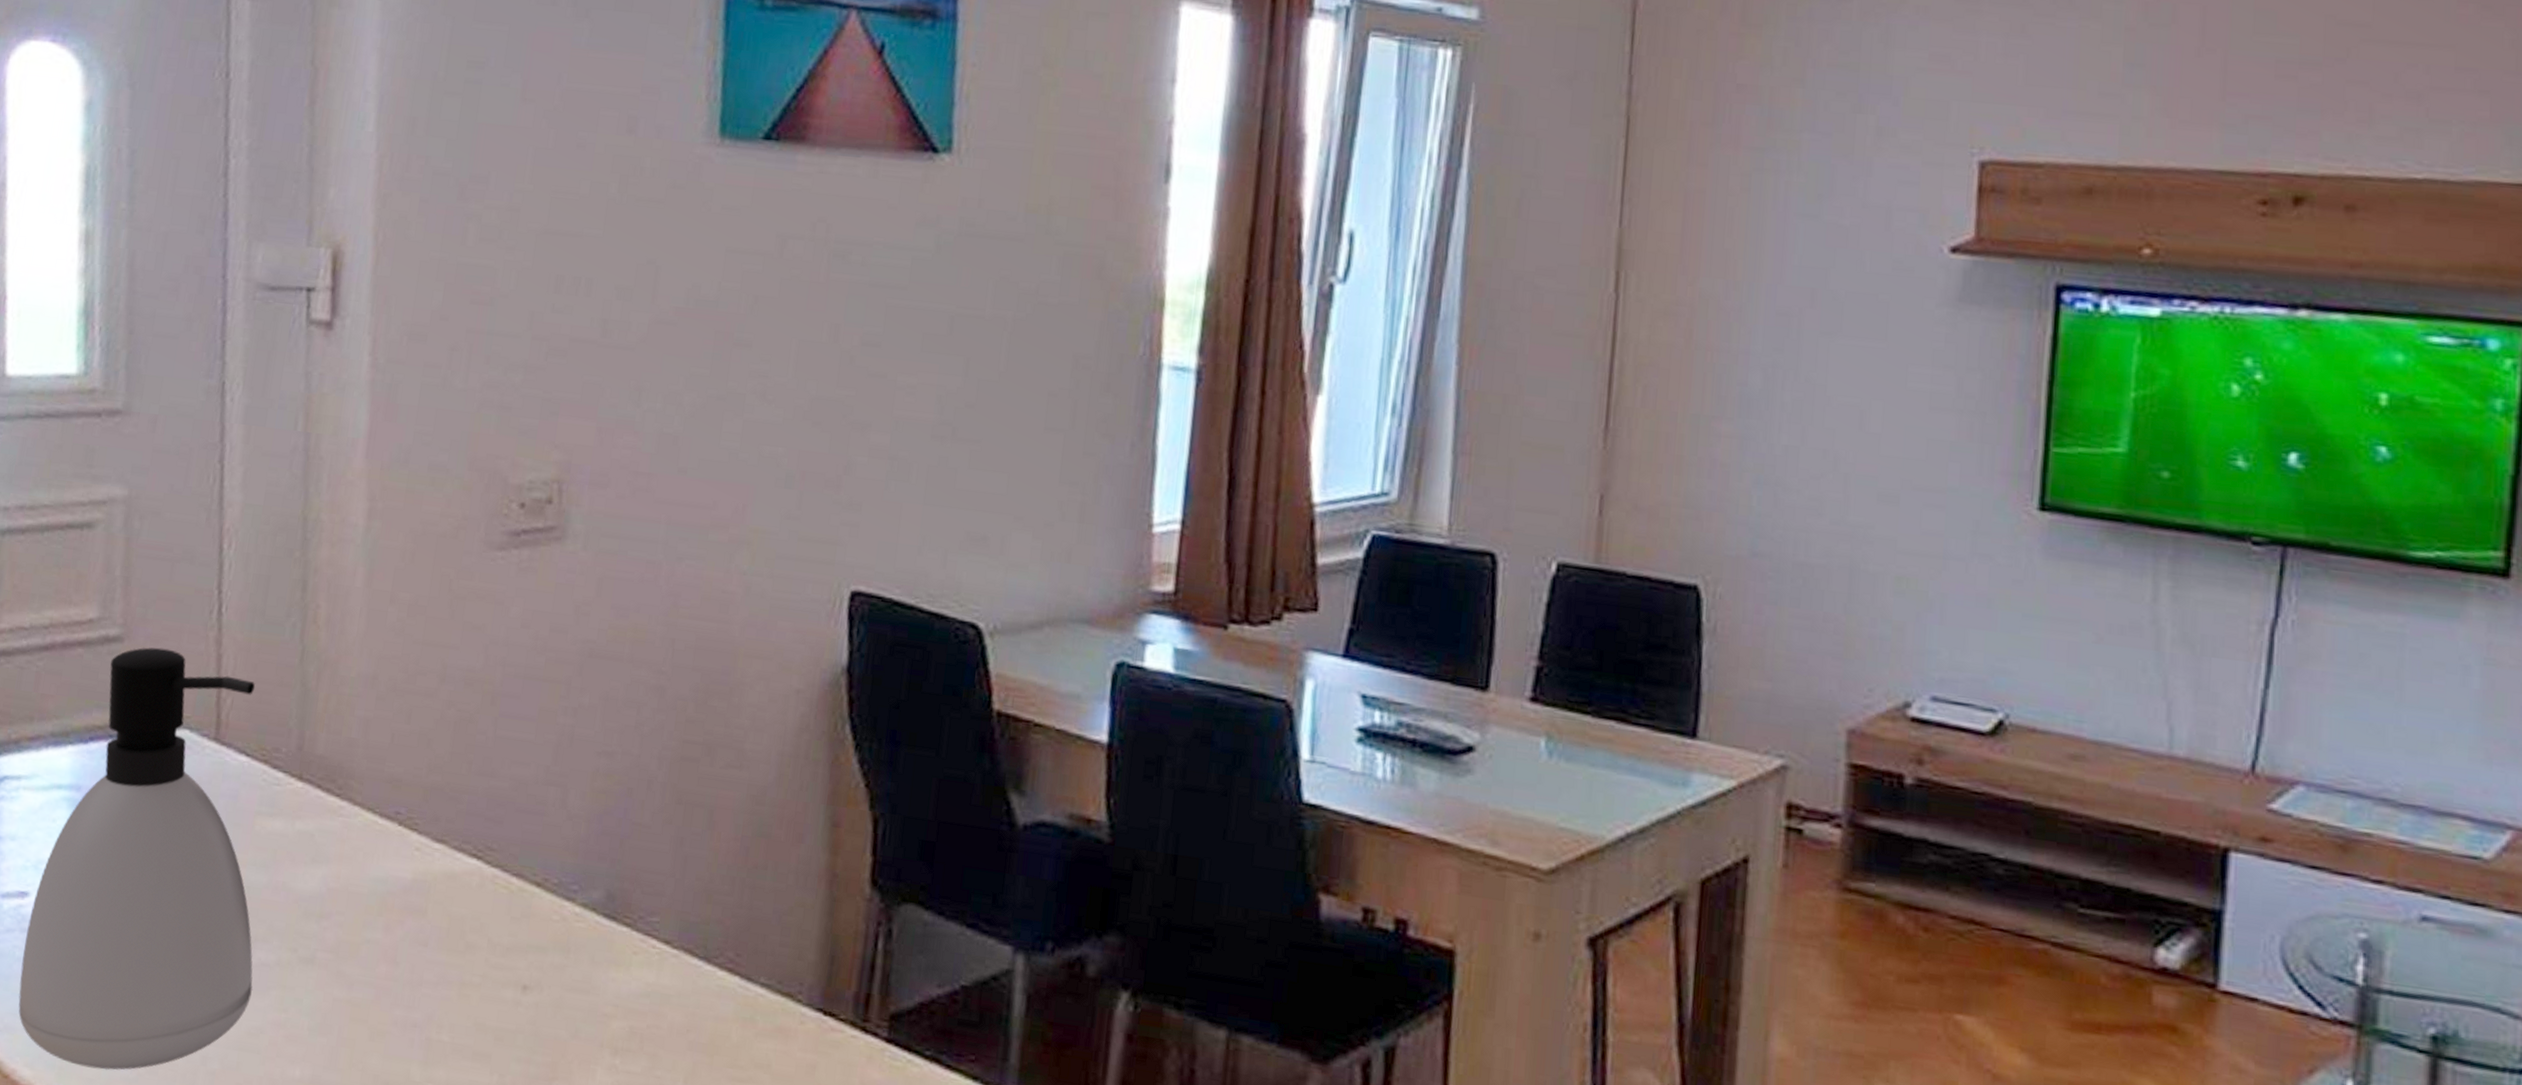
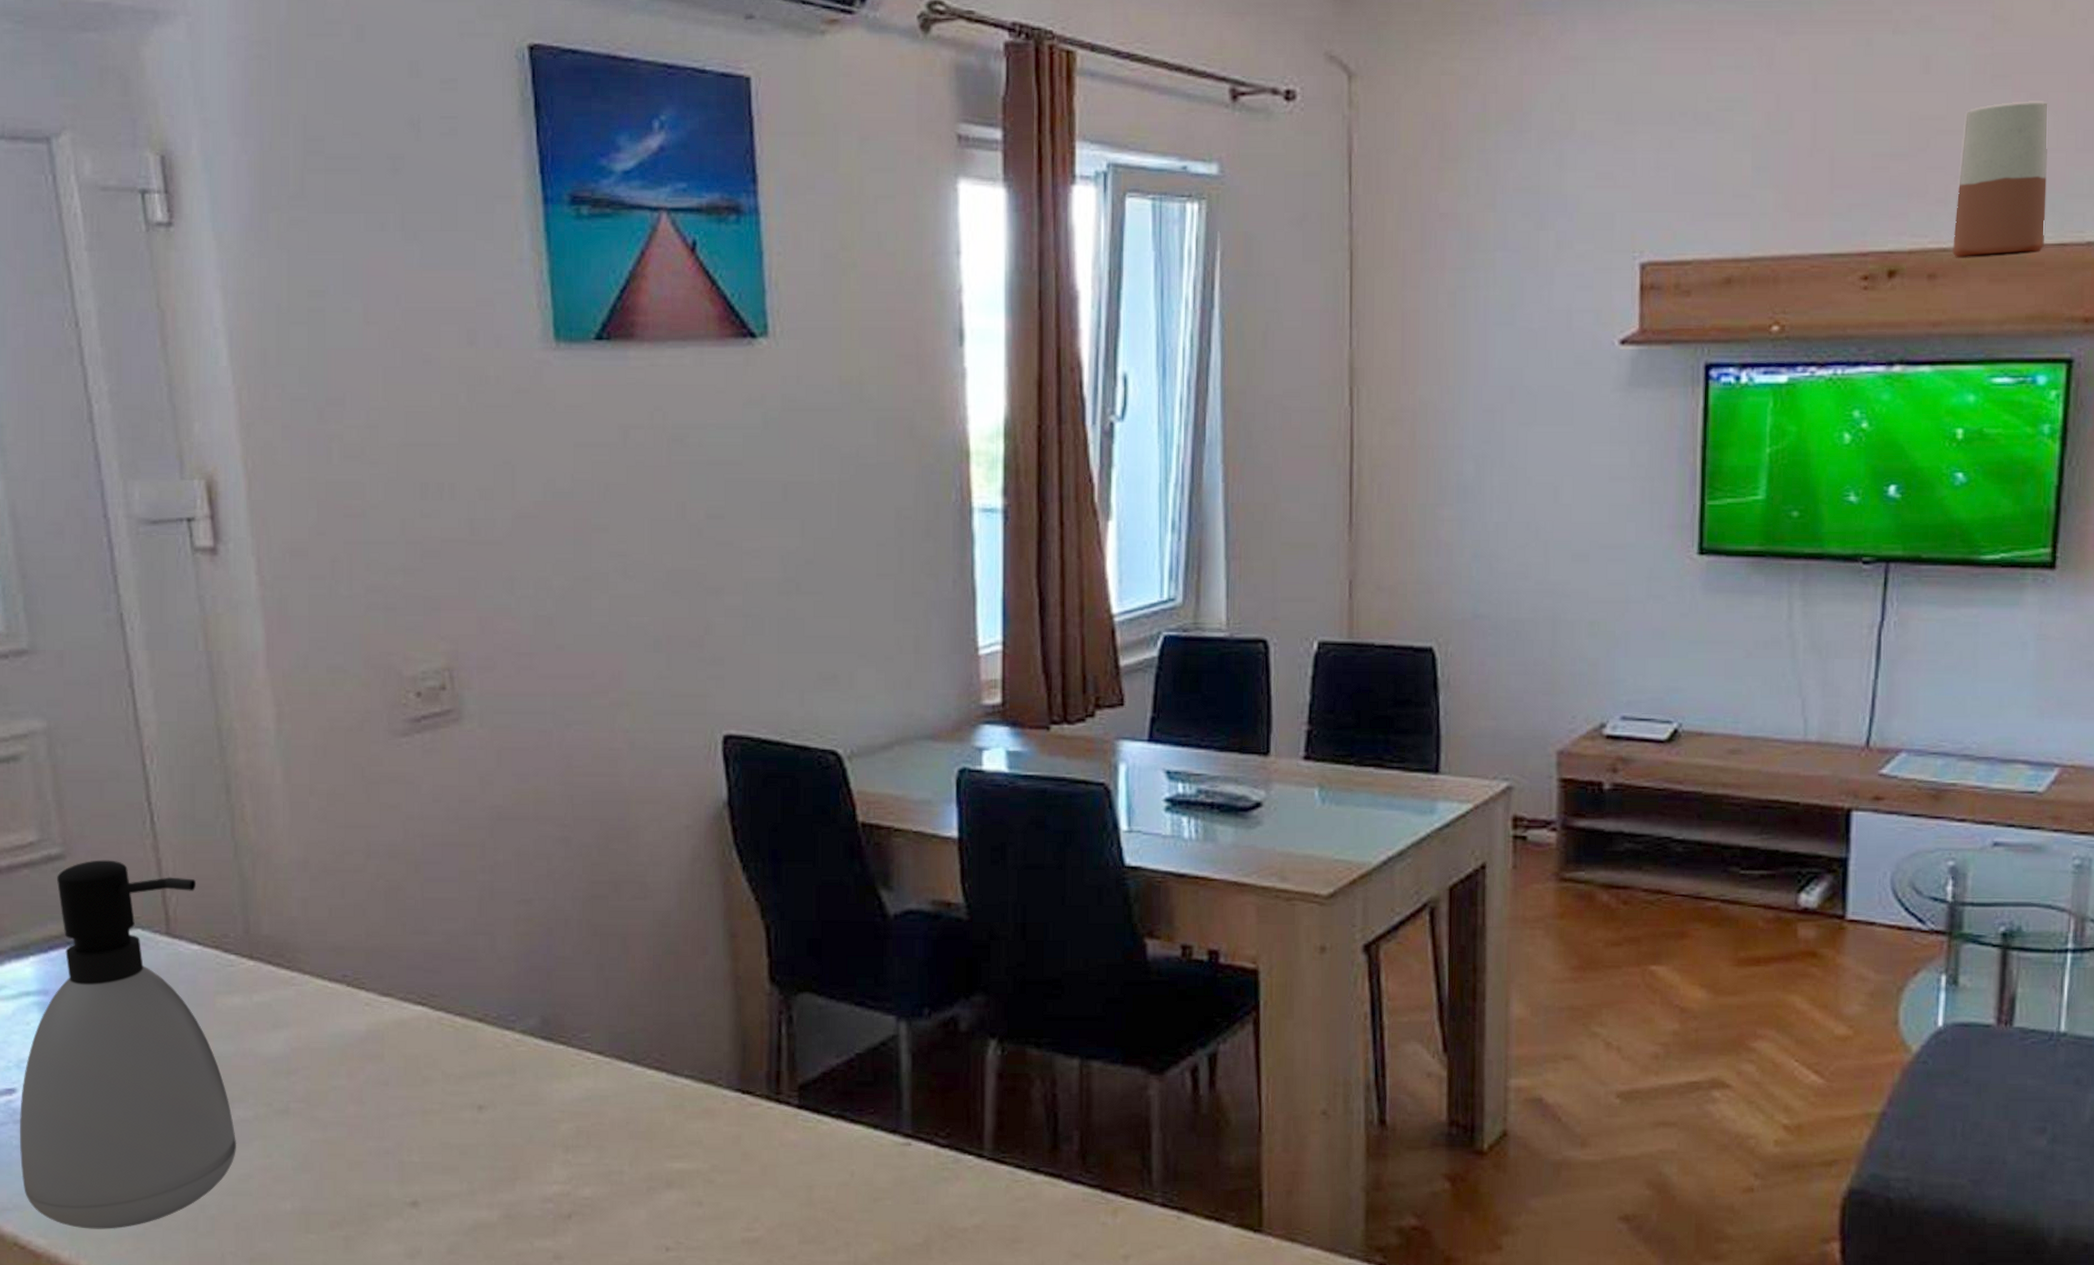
vase: none [2378,15,2505,193] -> present [1953,103,2048,259]

